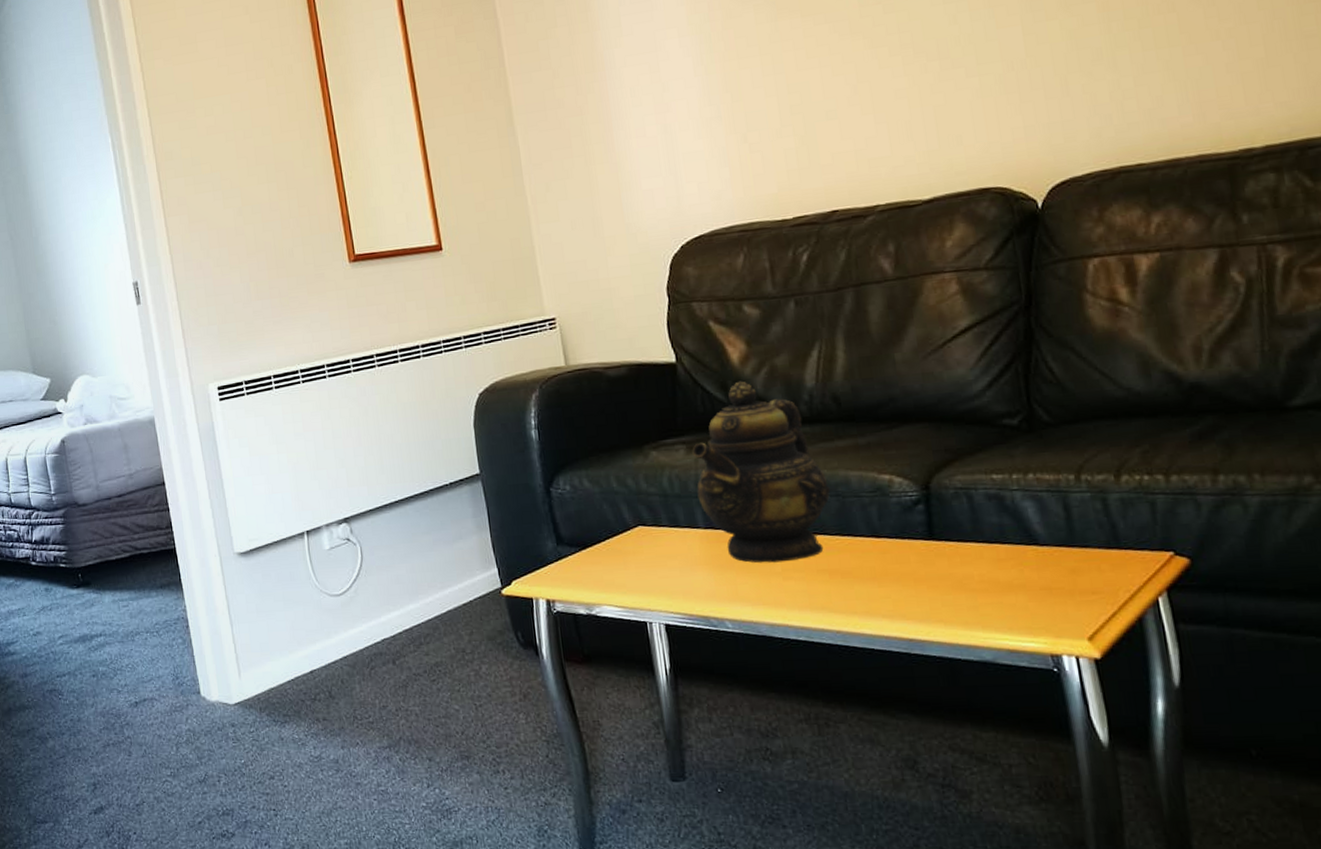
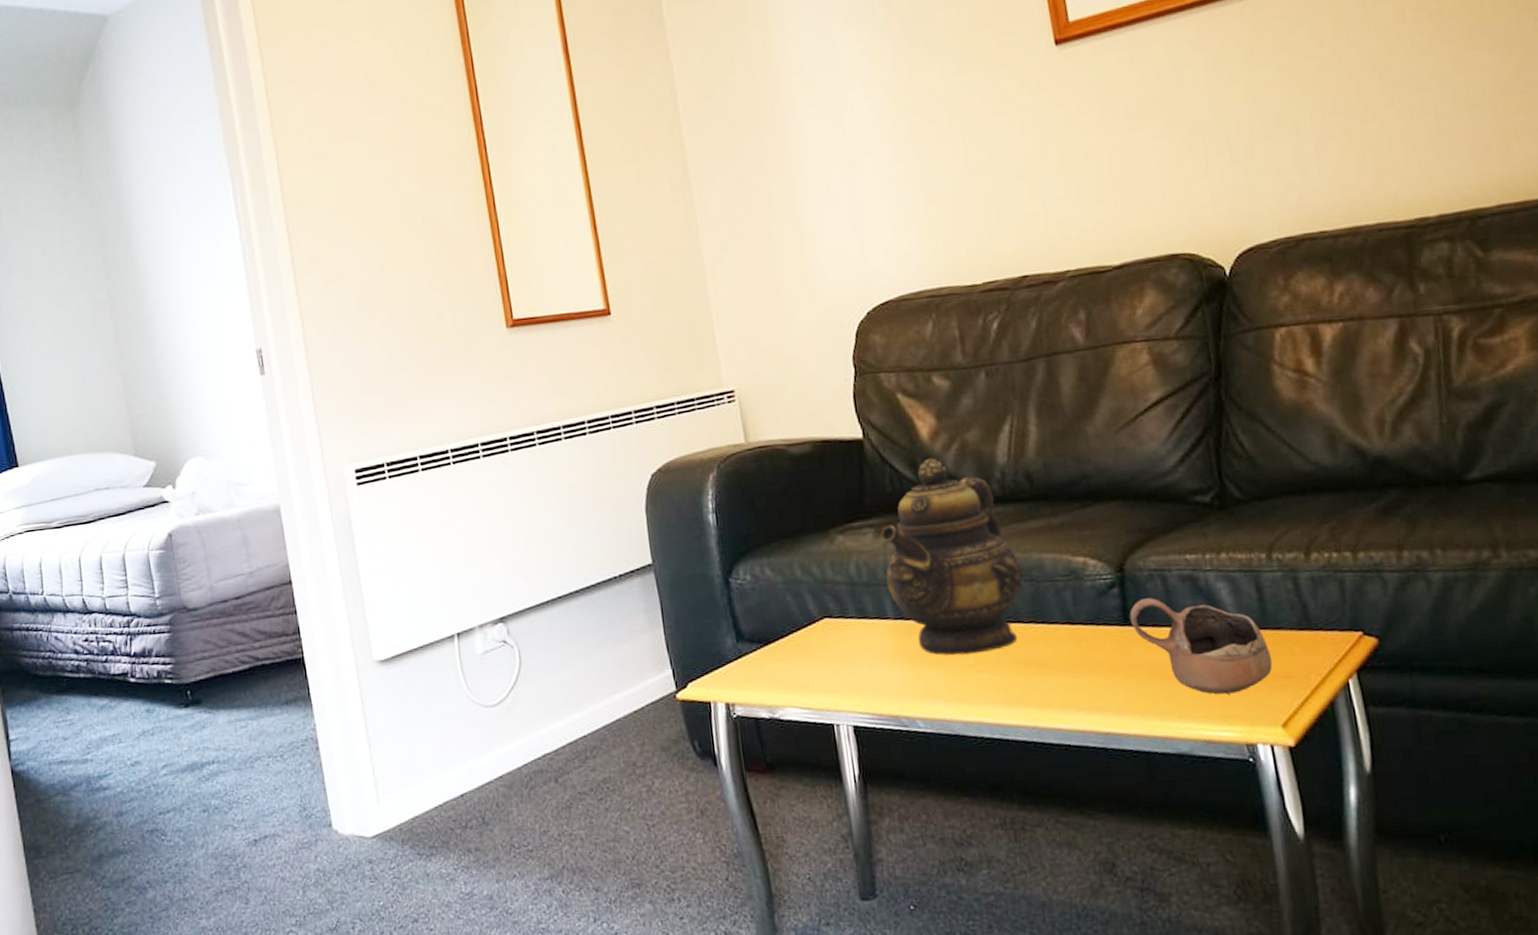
cup: none [934,514,1079,607] -> present [1129,598,1273,695]

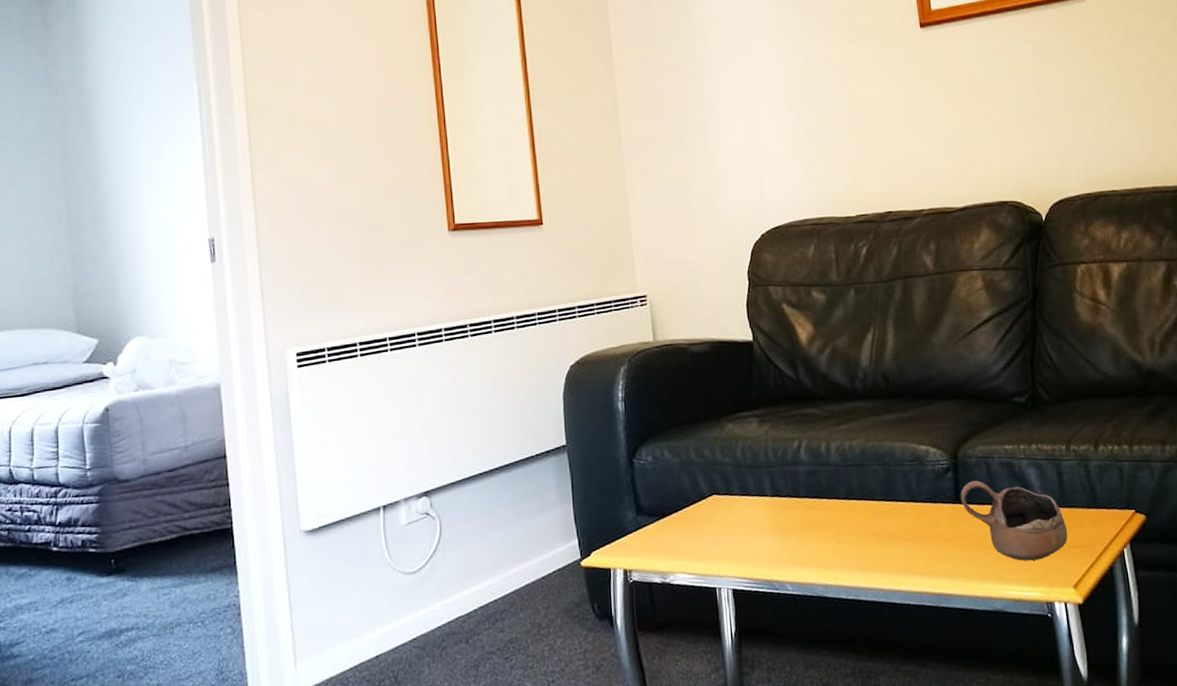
teapot: present [880,458,1024,656] -> none [763,359,879,528]

